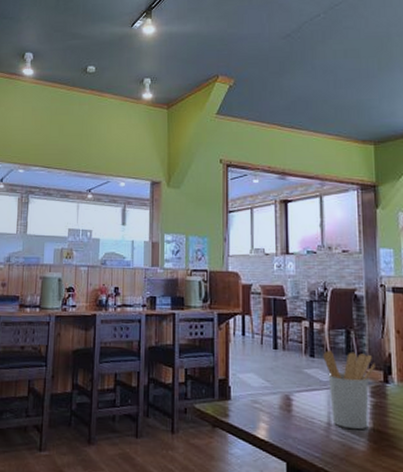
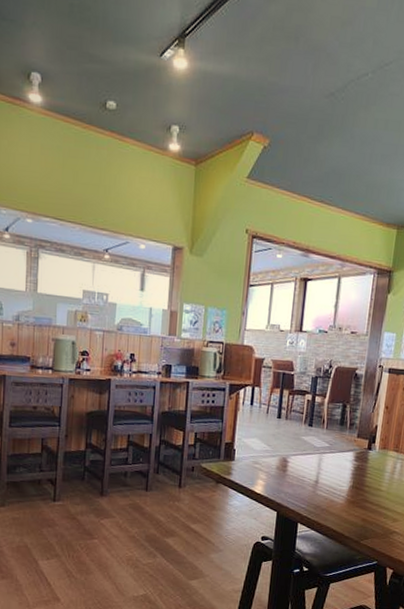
utensil holder: present [323,350,375,430] -> none [320,421,363,487]

